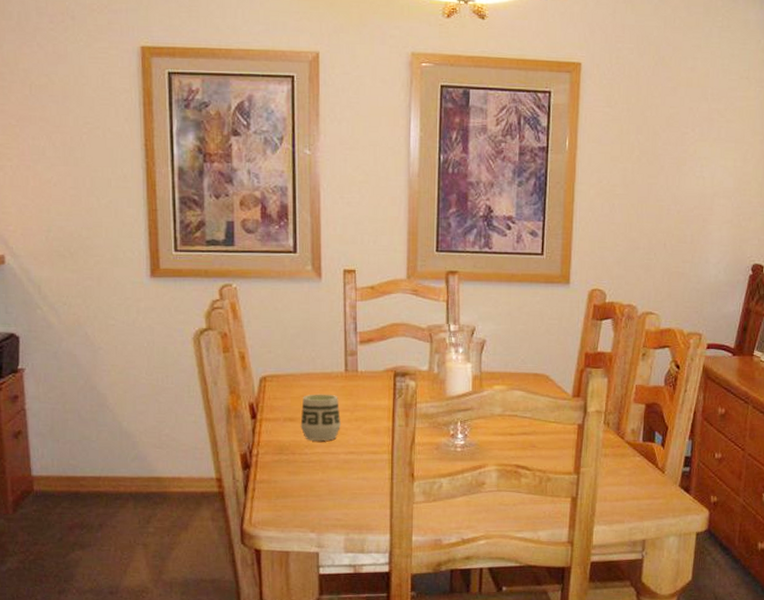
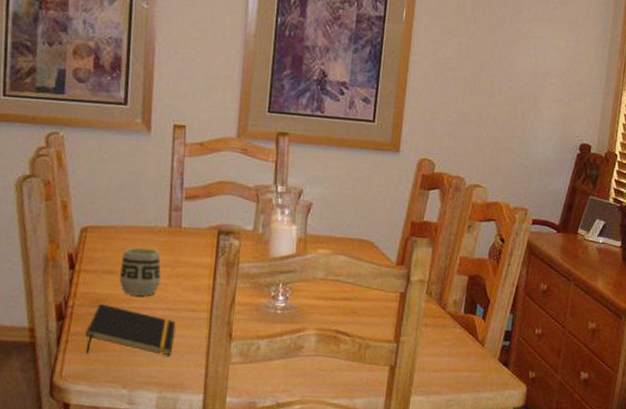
notepad: none [272,450,358,500] -> present [86,303,176,356]

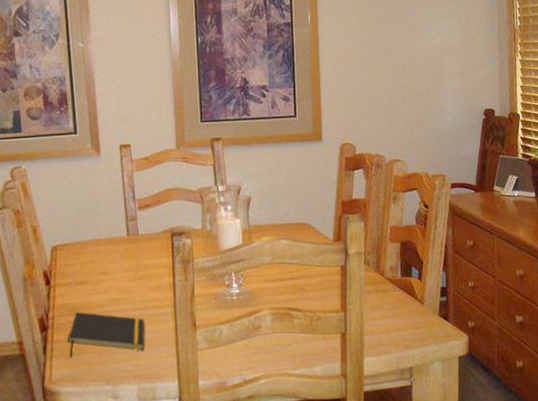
cup: present [119,247,161,296] -> none [90,257,127,301]

